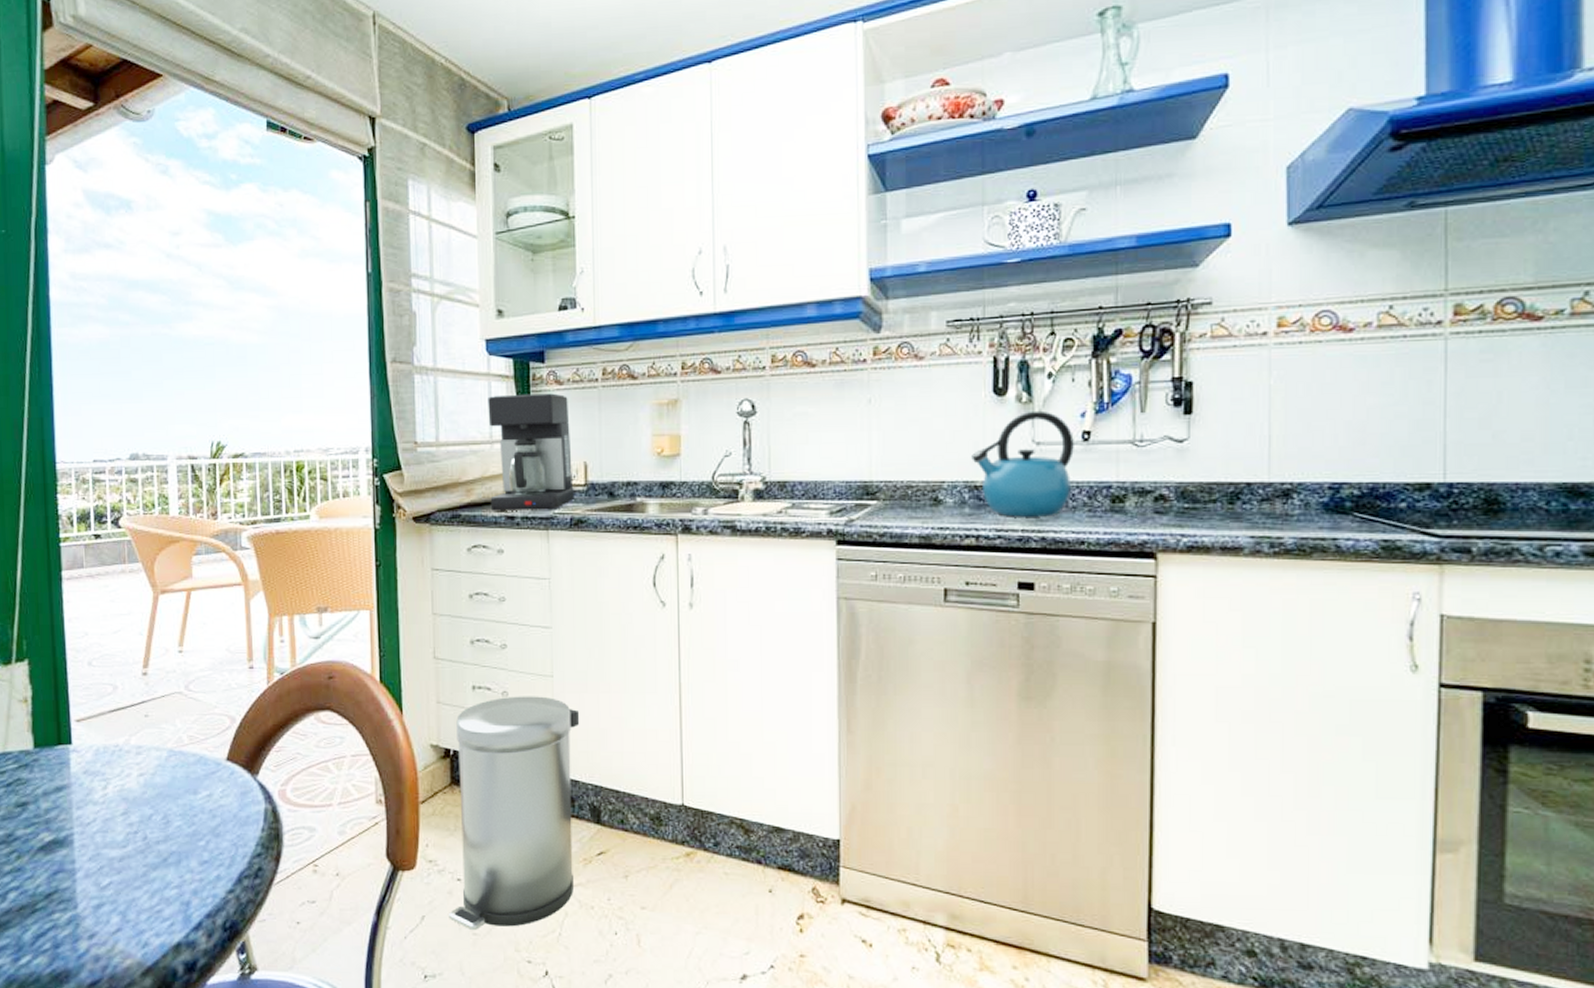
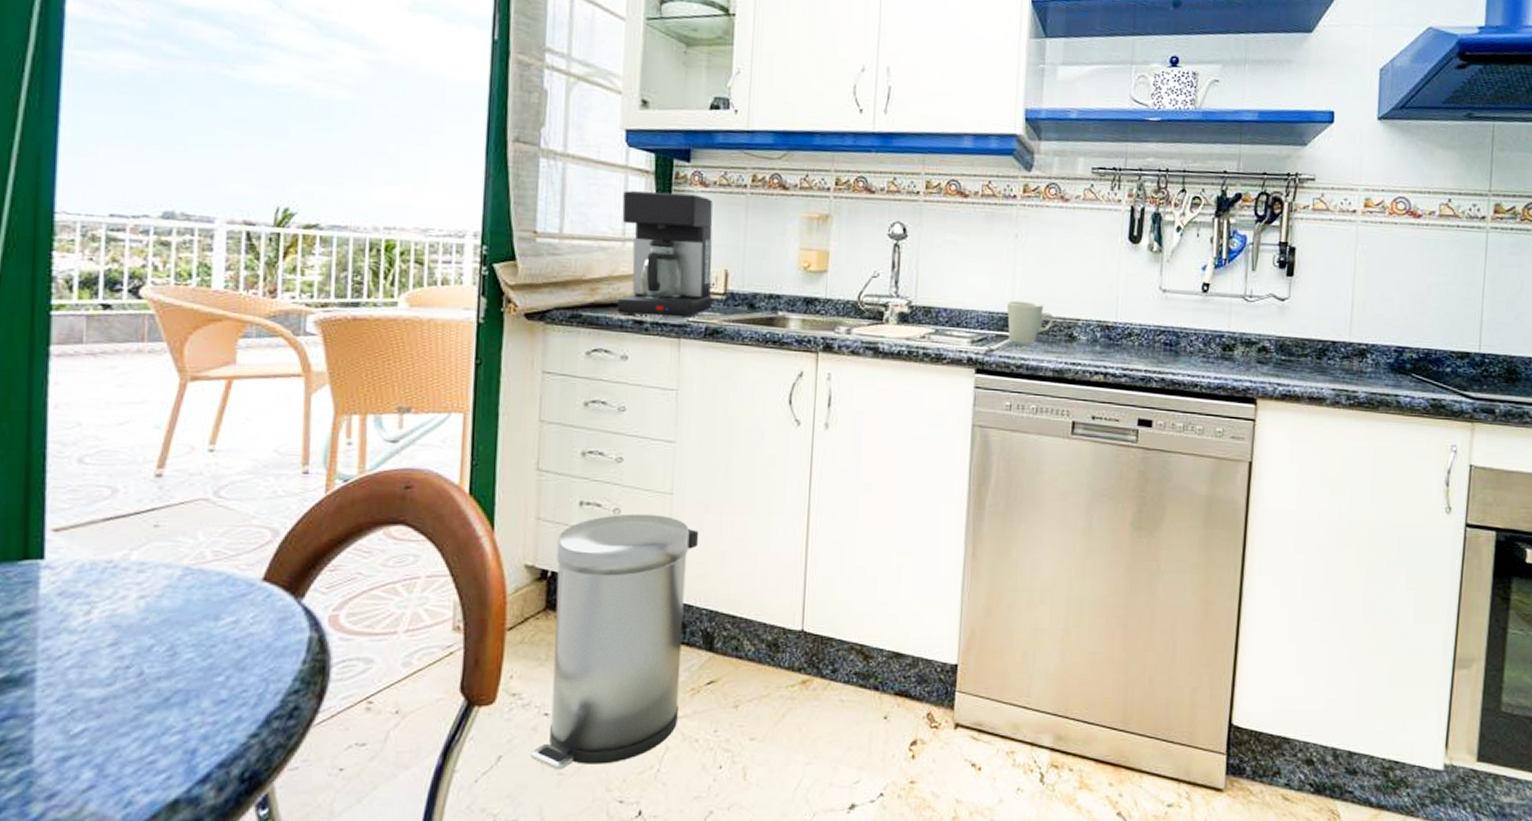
mug: none [864,467,915,514] -> present [1006,300,1053,347]
kettle: present [972,410,1074,517] -> none [1105,260,1195,360]

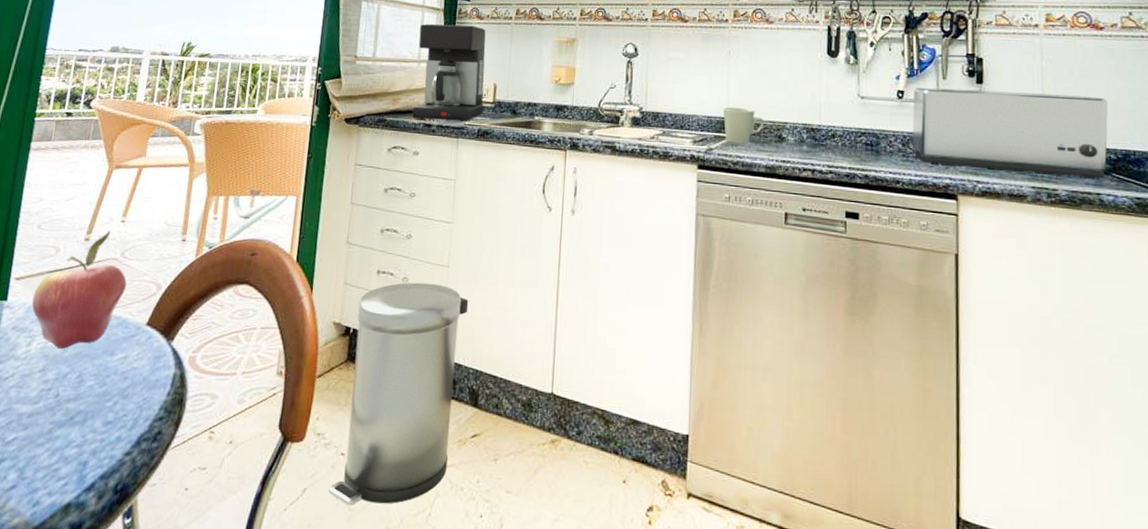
fruit: none [84,462,228,616] -> present [31,230,127,349]
toaster: none [1214,279,1417,380] -> present [912,87,1109,179]

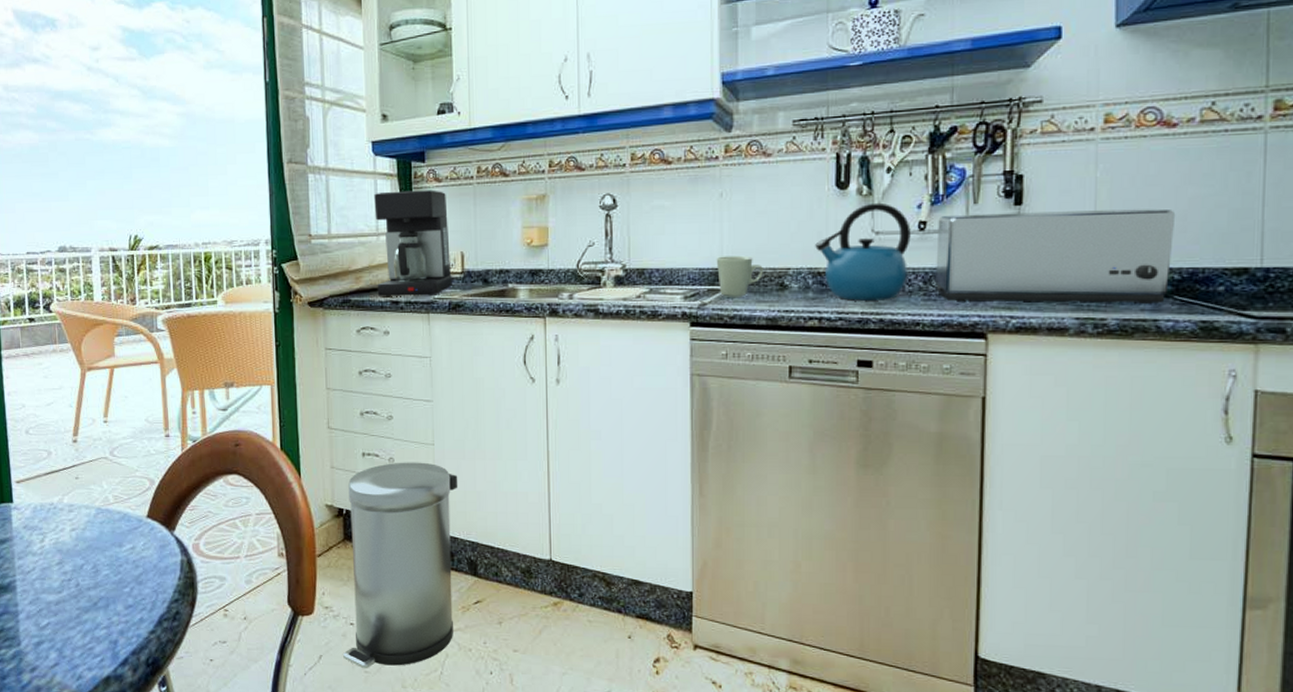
fruit: present [31,230,127,349] -> none [35,430,121,543]
kettle: none [809,71,891,158] -> present [815,202,911,301]

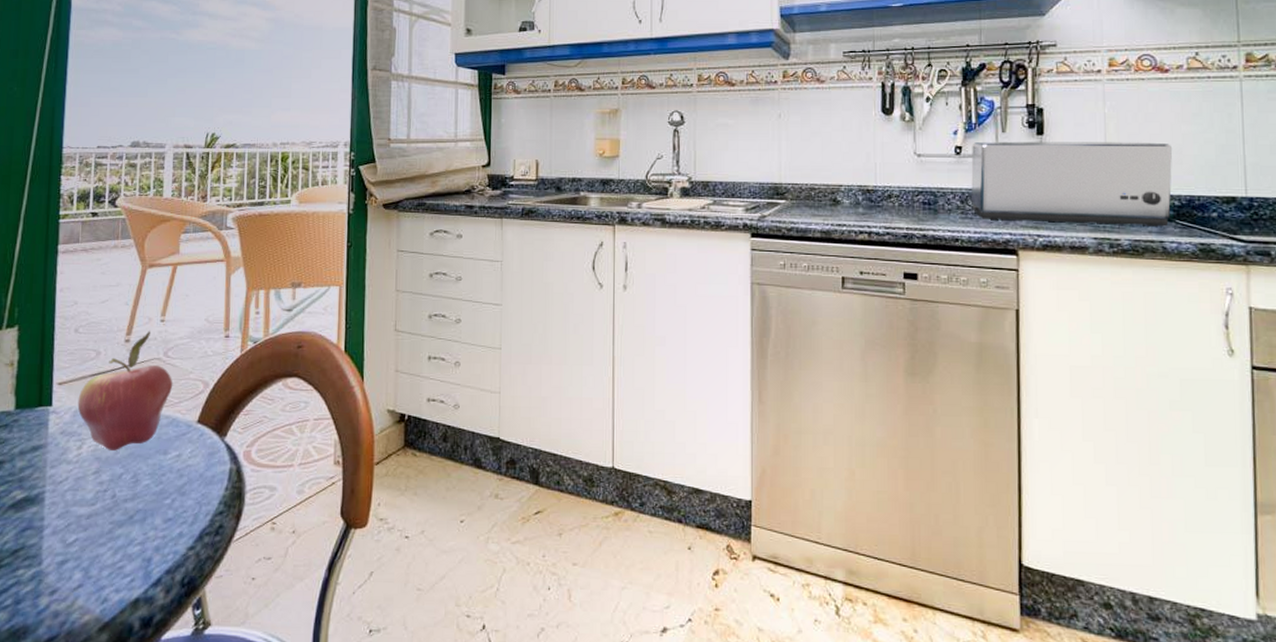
fruit: none [35,430,121,543] -> present [77,330,173,450]
pedal bin: present [342,462,458,669] -> none [394,366,524,586]
coffee maker: present [374,190,452,296] -> none [452,100,526,201]
mug: present [716,255,763,299] -> none [775,172,818,212]
kettle: present [815,202,911,301] -> none [864,128,948,217]

